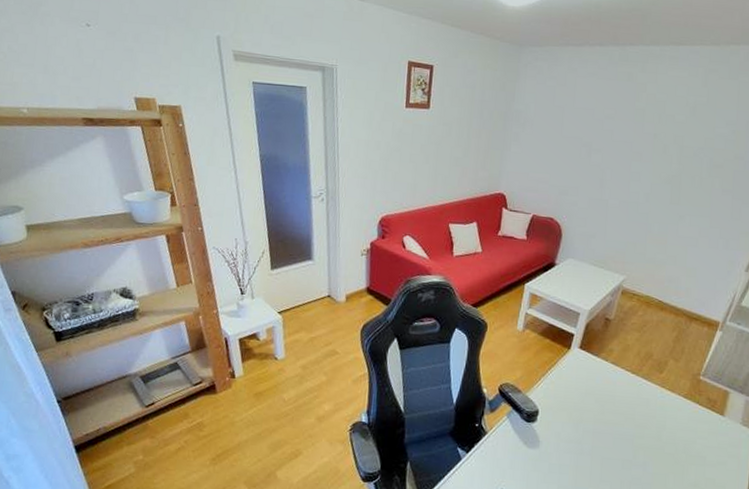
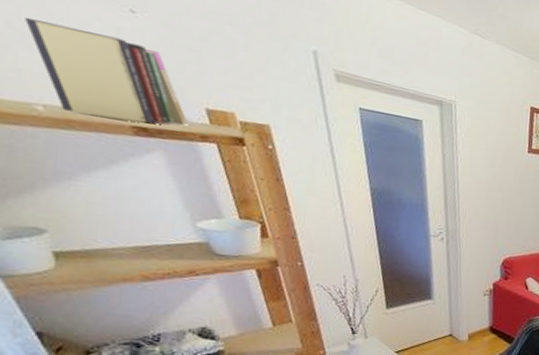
books: none [20,41,122,115] -> present [25,17,188,126]

